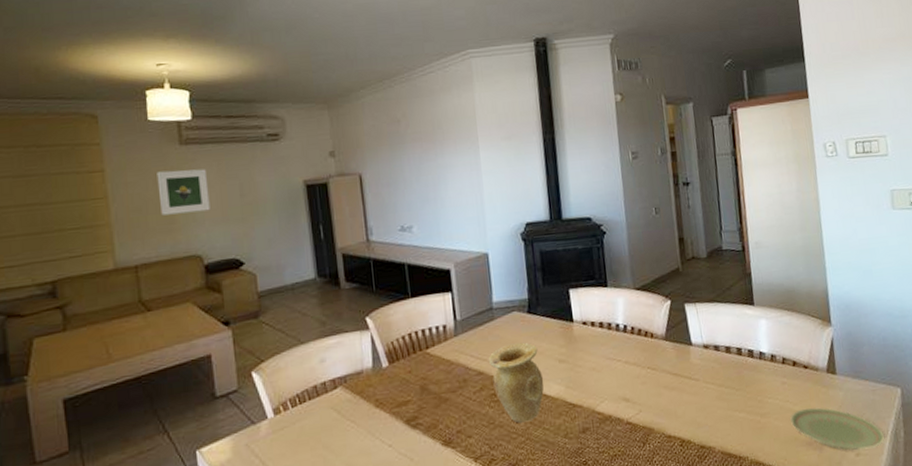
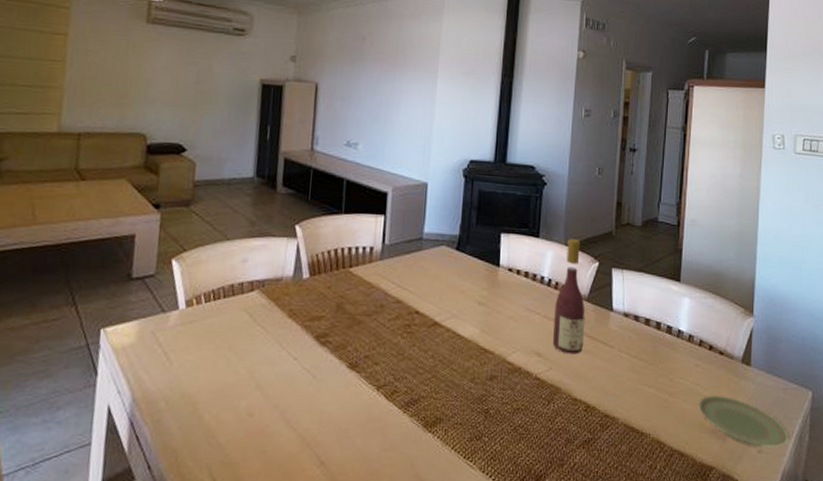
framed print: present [156,169,210,216] -> none [115,45,168,92]
vase: present [488,342,544,423] -> none [408,277,460,359]
wine bottle: none [634,281,670,395] -> present [553,238,585,355]

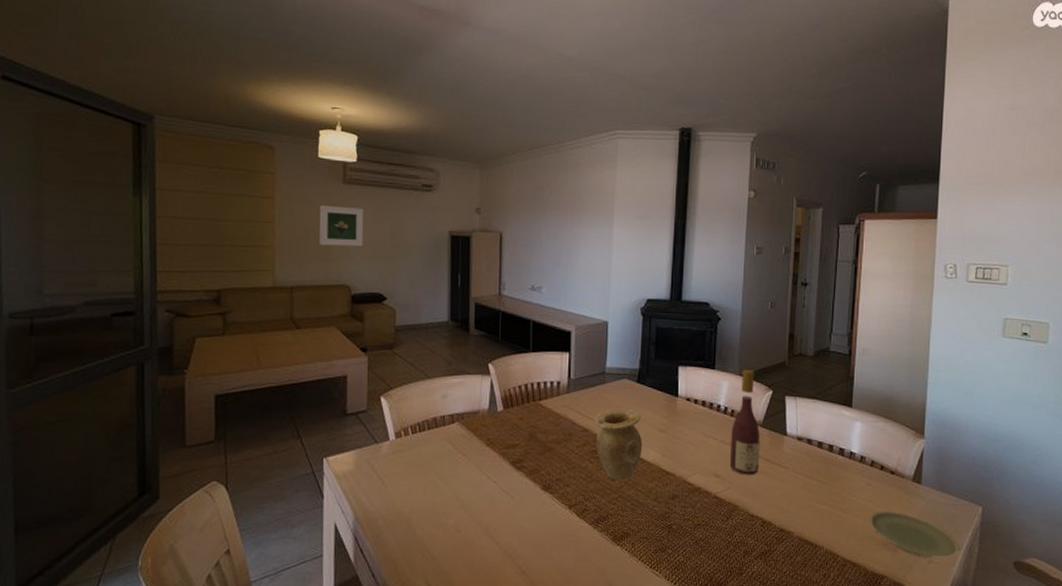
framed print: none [115,45,168,92] -> present [319,205,364,247]
vase: none [408,277,460,359] -> present [594,408,643,481]

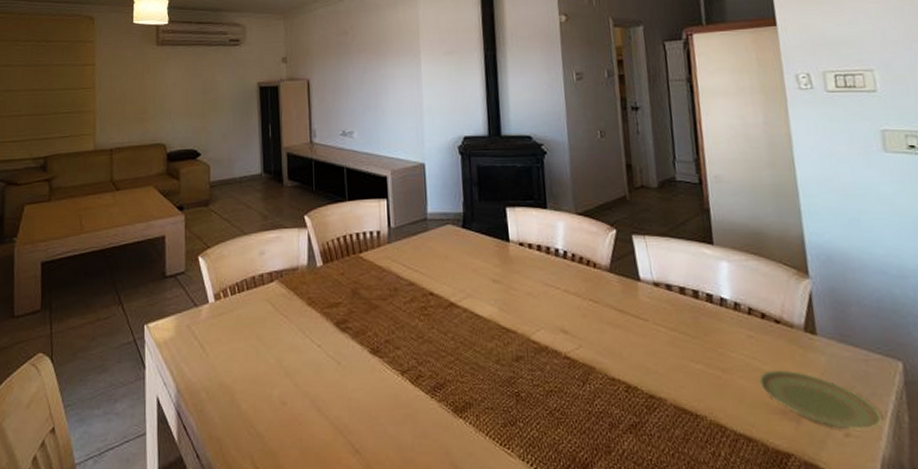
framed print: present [319,205,364,247] -> none [135,67,177,106]
vase: present [594,408,643,481] -> none [420,257,477,341]
wine bottle: present [730,369,760,475] -> none [574,207,614,330]

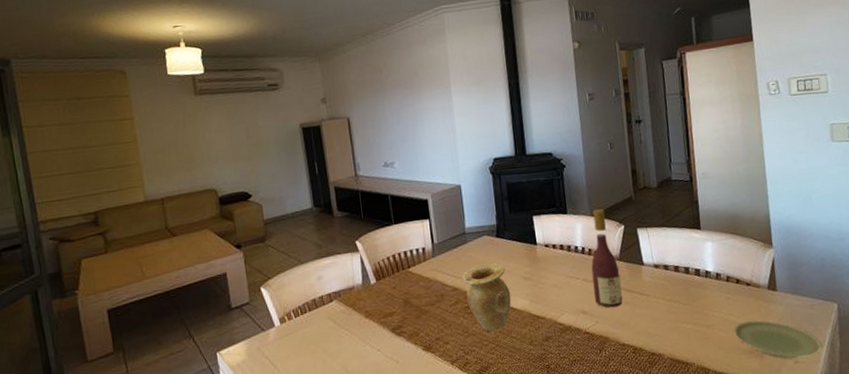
vase: none [420,257,477,341] -> present [462,262,512,332]
wine bottle: none [574,207,614,330] -> present [591,209,623,308]

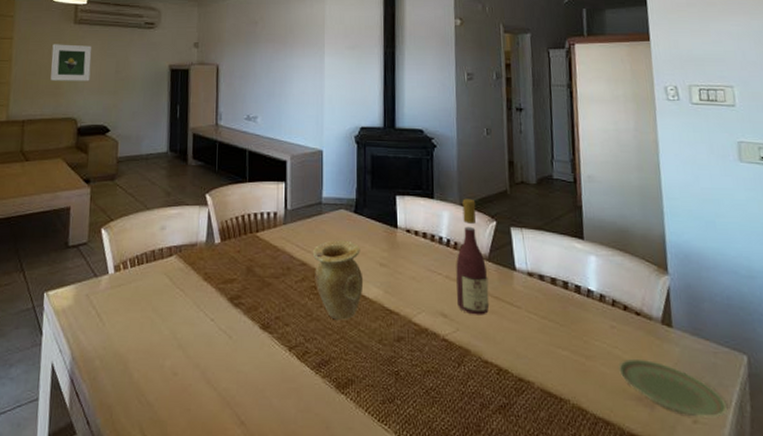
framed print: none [176,115,222,156] -> present [50,44,92,81]

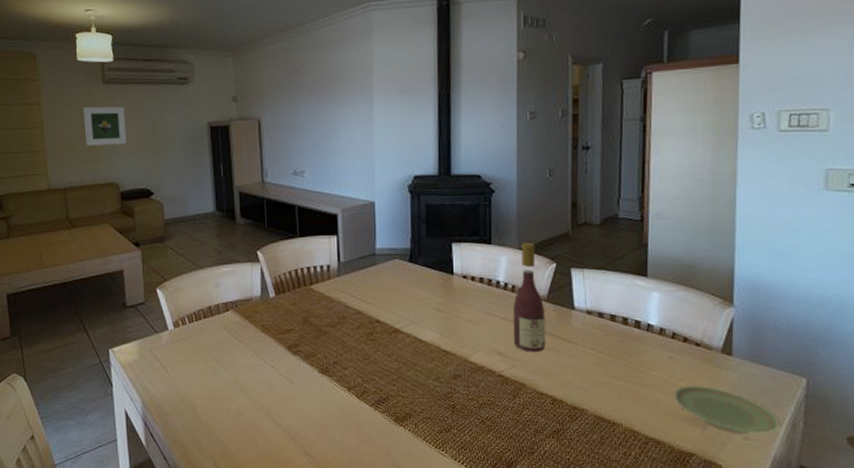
vase: present [312,240,364,320] -> none [367,288,420,362]

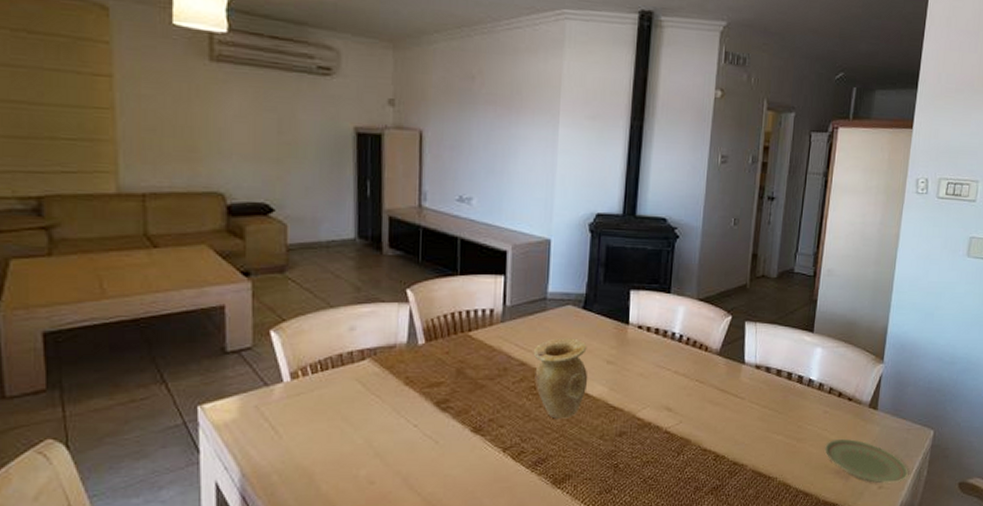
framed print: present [83,106,127,146] -> none [178,88,241,144]
vase: none [367,288,420,362] -> present [533,338,588,419]
wine bottle: present [513,242,547,352] -> none [683,293,717,408]

